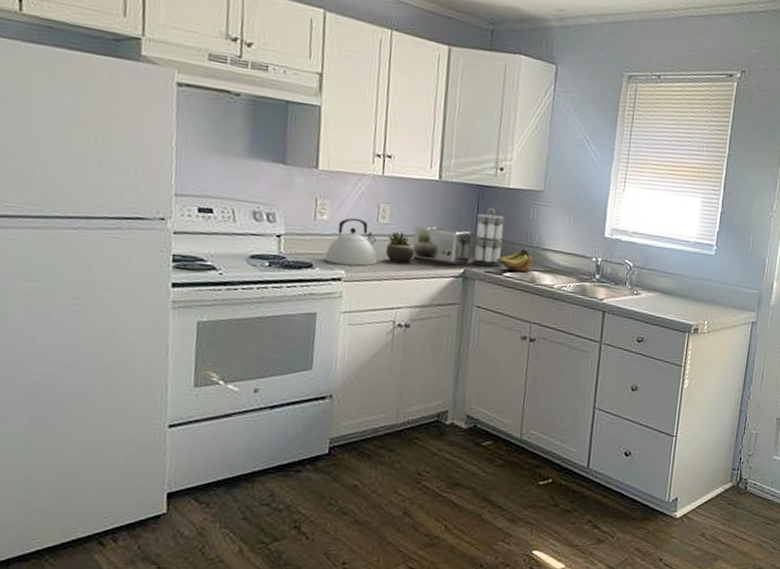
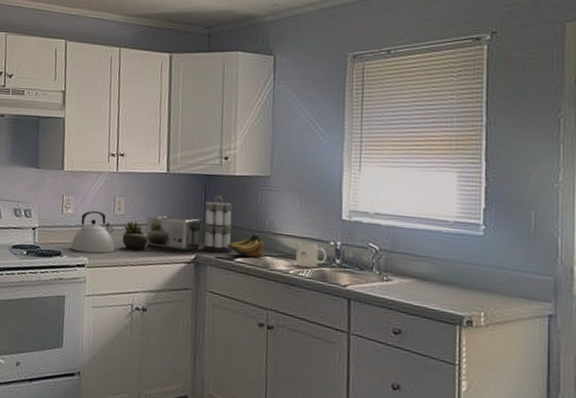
mug: none [560,257,589,283] -> present [296,241,327,269]

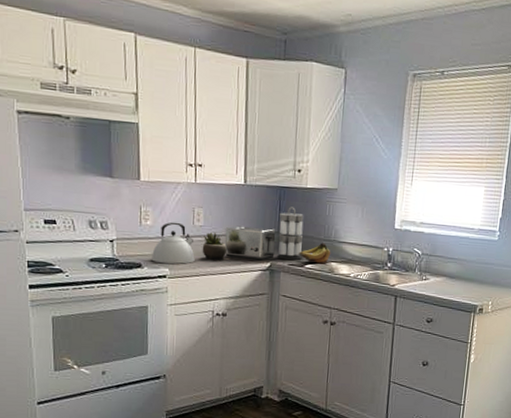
mug: present [296,241,327,269] -> none [356,248,381,272]

